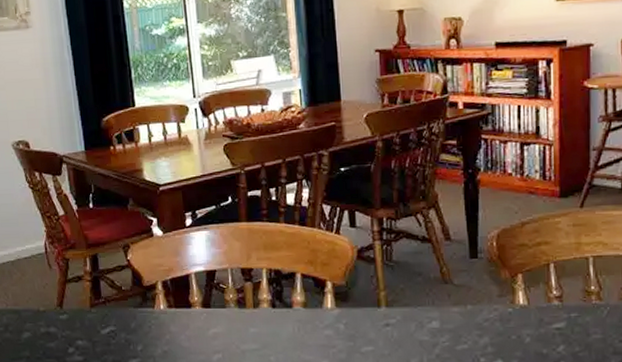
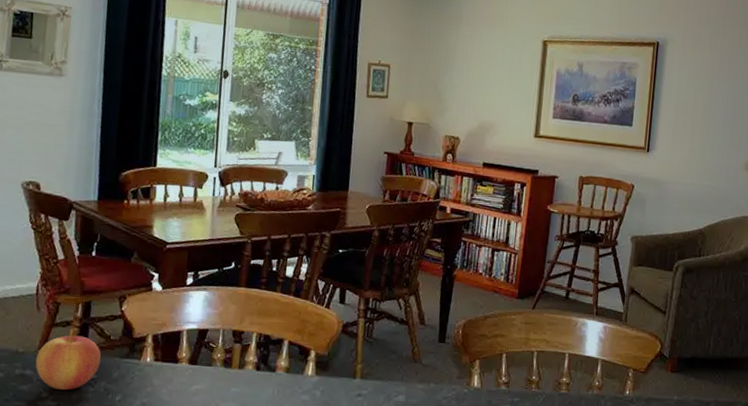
apple: none [56,283,117,344] -> present [35,329,101,390]

